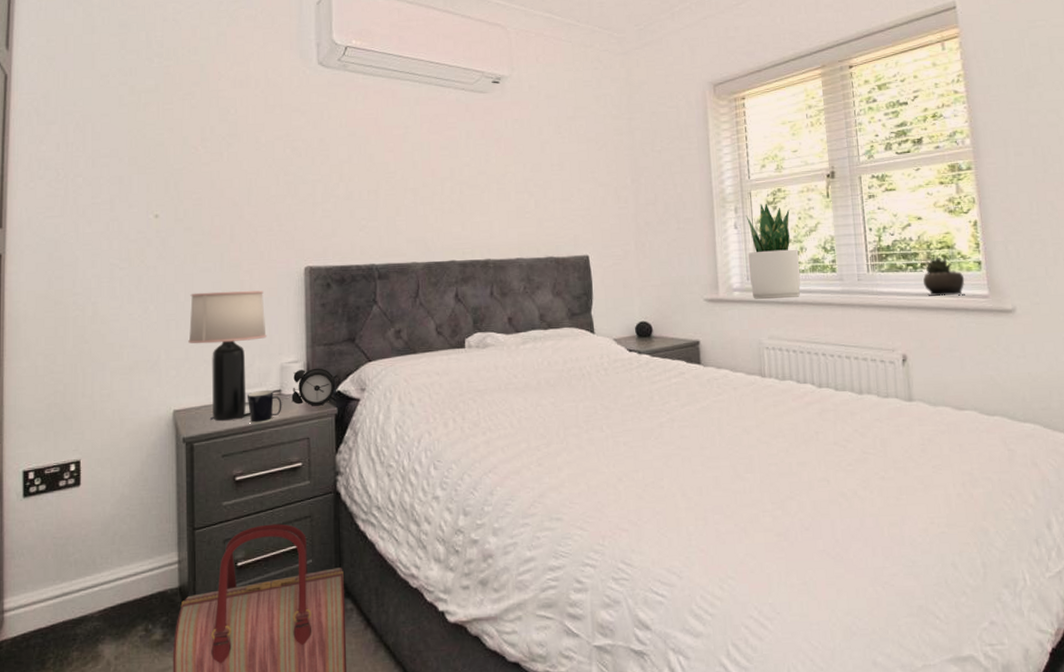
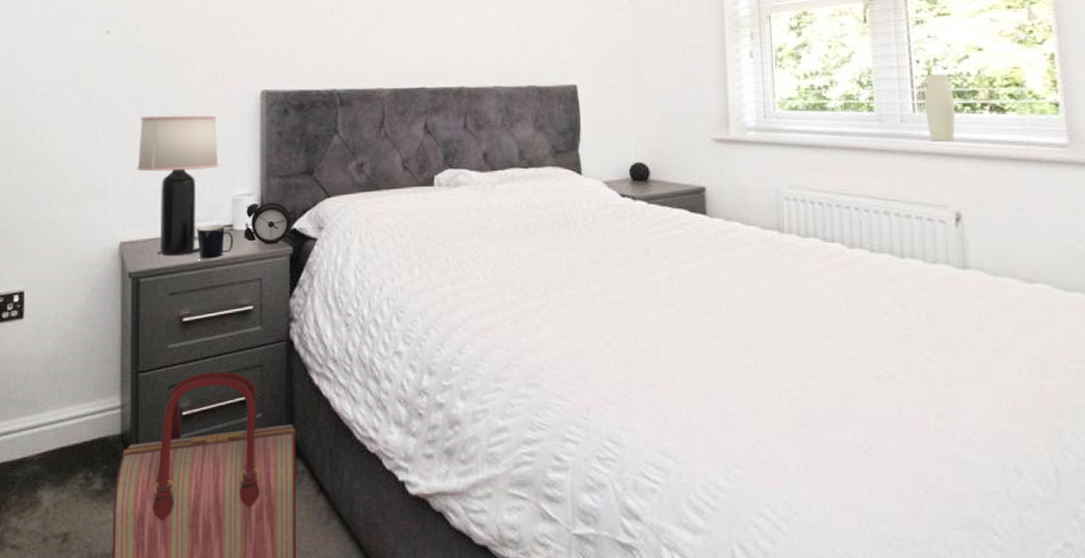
planter: present [746,204,801,300] -> none [764,29,830,142]
vase: none [876,239,901,297] -> present [924,74,956,143]
succulent plant: present [917,256,965,296] -> none [975,95,1038,143]

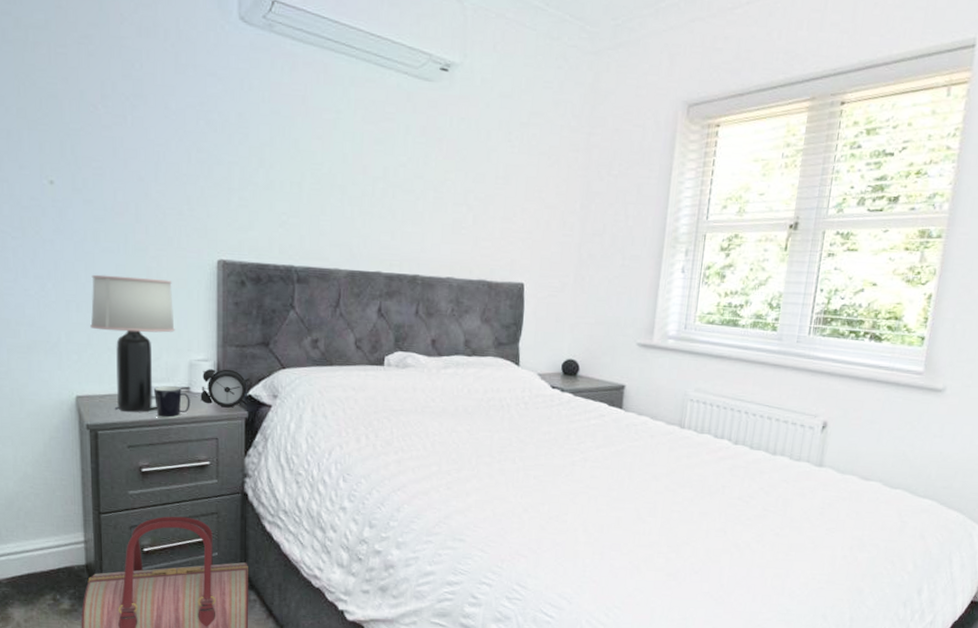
vase: present [924,74,956,143] -> none [817,302,844,363]

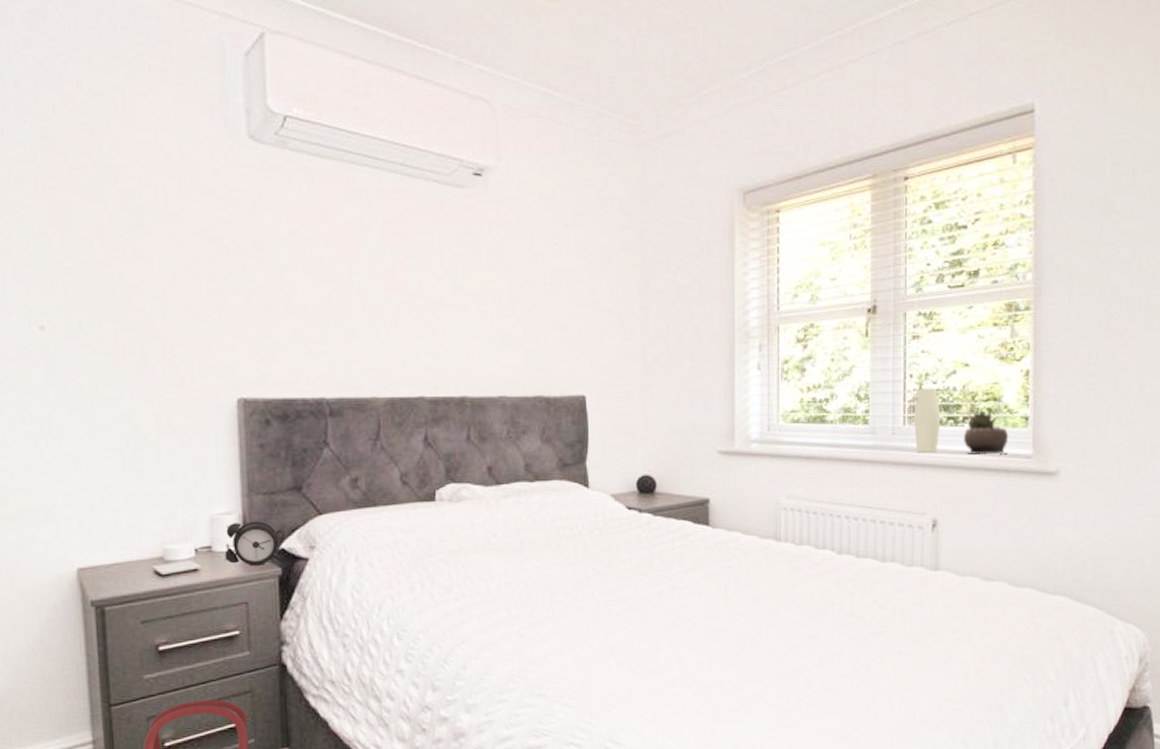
table lamp: present [90,274,175,413] -> none [91,425,191,583]
mug: present [153,386,190,420] -> none [169,547,214,587]
vase: none [817,302,844,363] -> present [914,388,941,454]
succulent plant: none [852,326,904,369] -> present [955,409,1009,455]

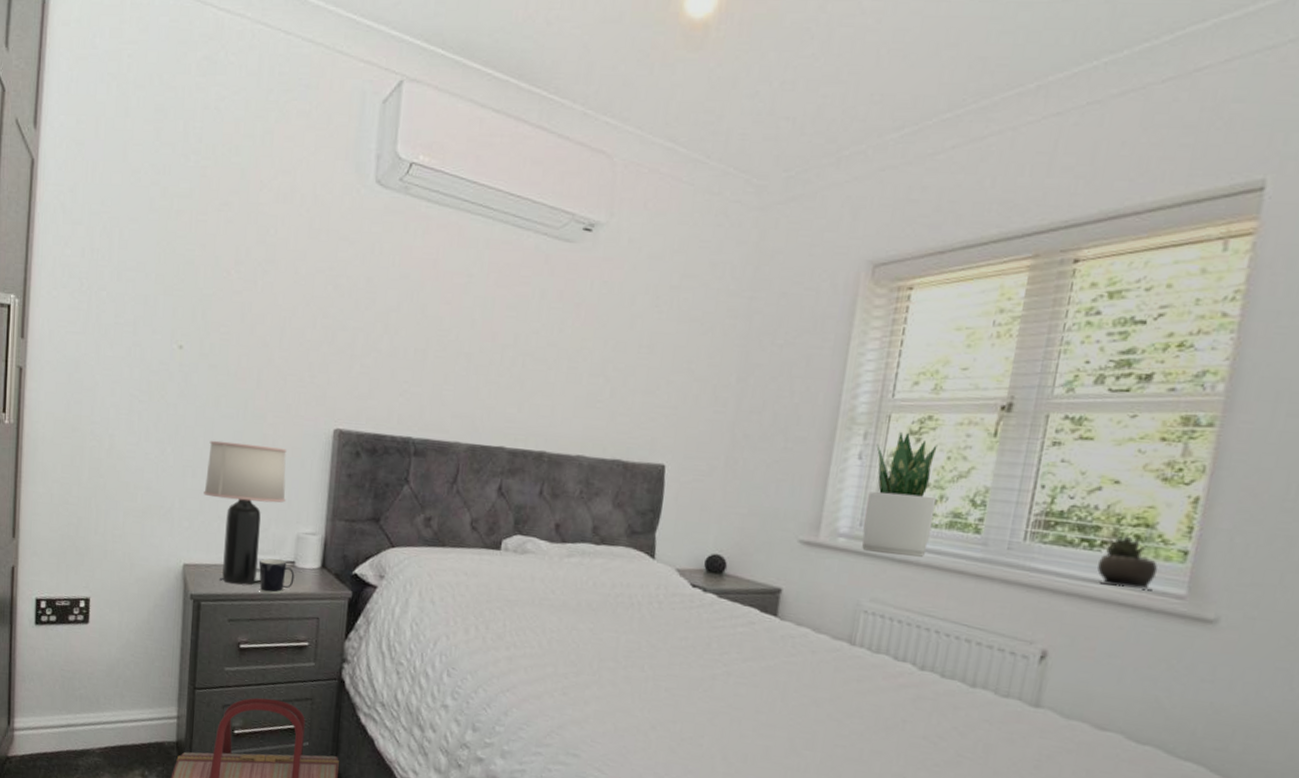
table lamp: none [91,425,191,583] -> present [204,440,287,585]
mug: none [169,547,214,587] -> present [258,558,295,595]
alarm clock: present [223,521,283,566] -> none [303,543,358,586]
planter: none [770,341,829,454] -> present [862,433,938,558]
vase: present [914,388,941,454] -> none [1034,502,1074,578]

